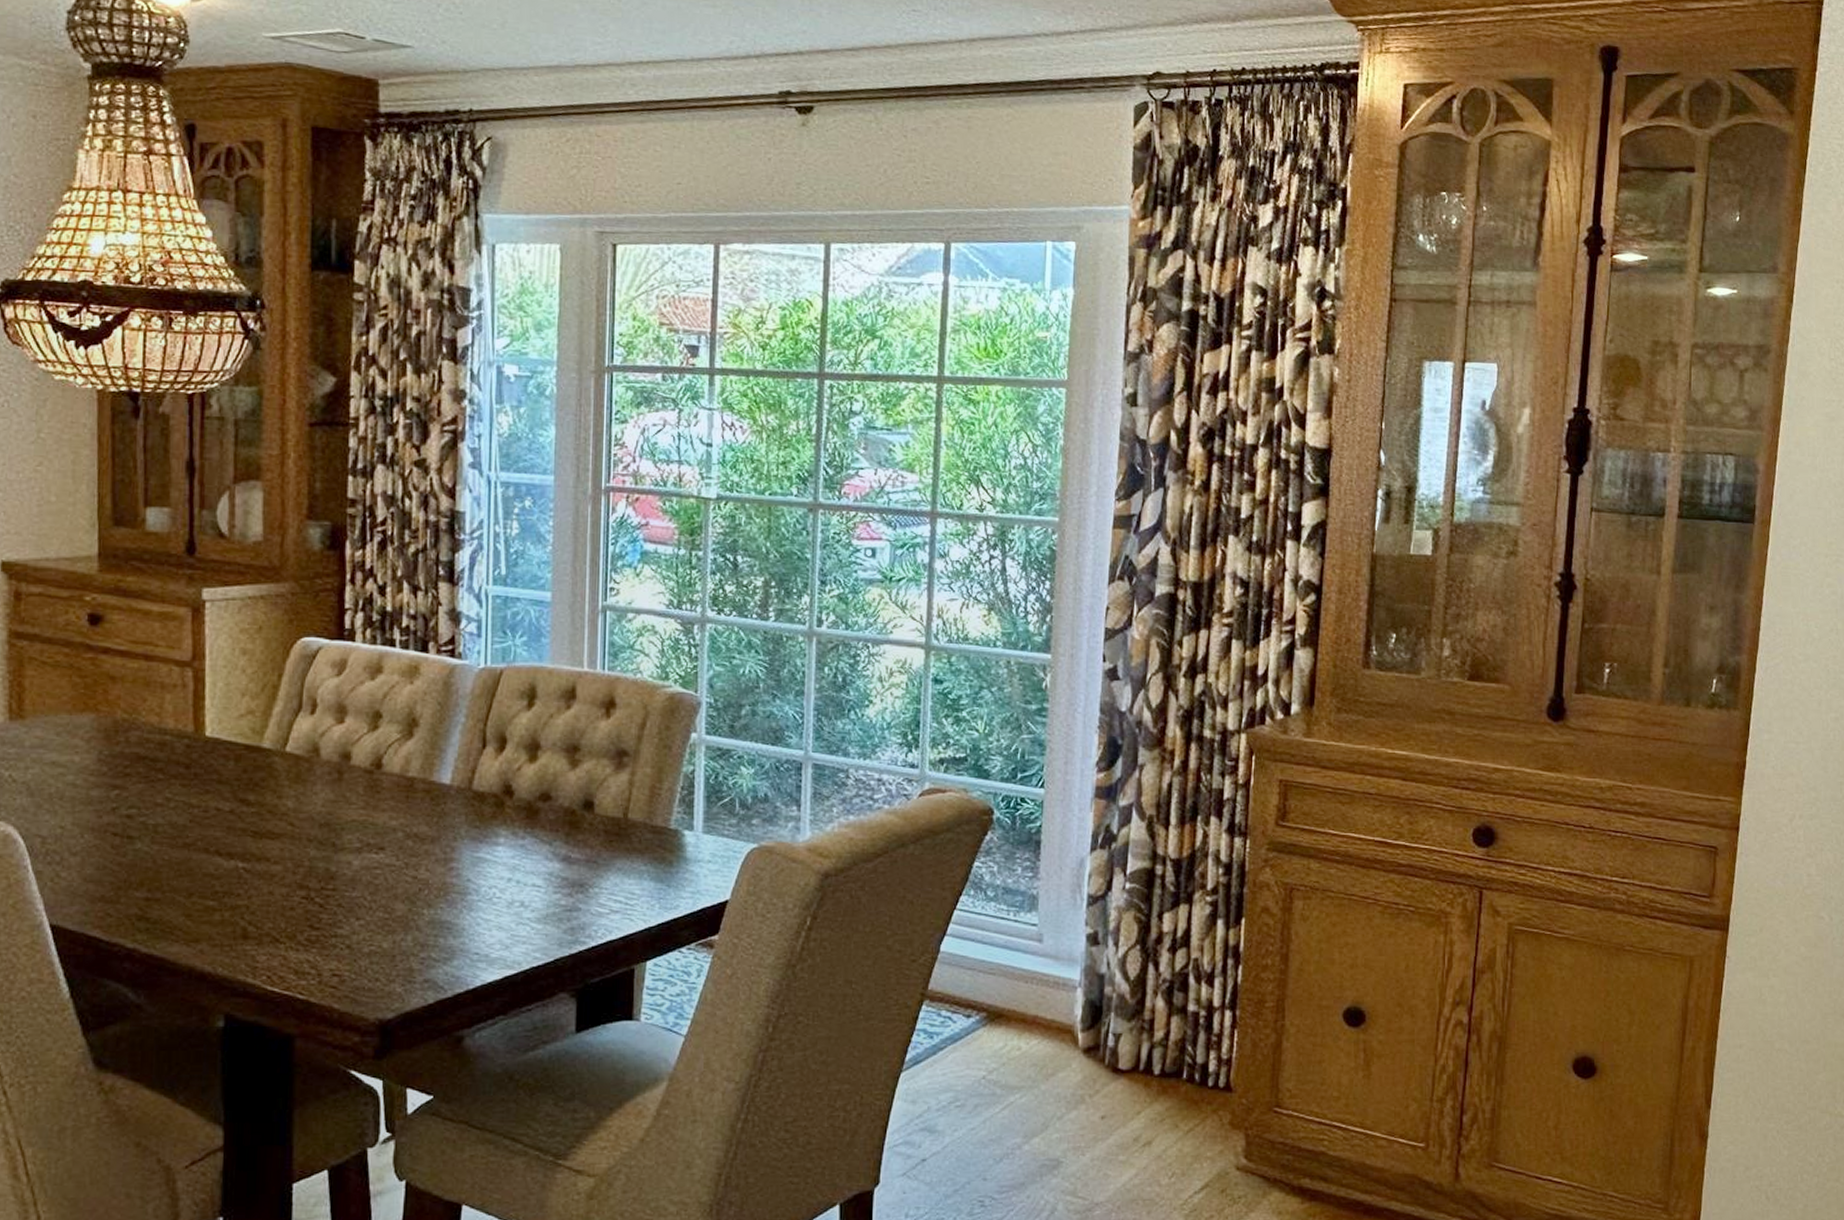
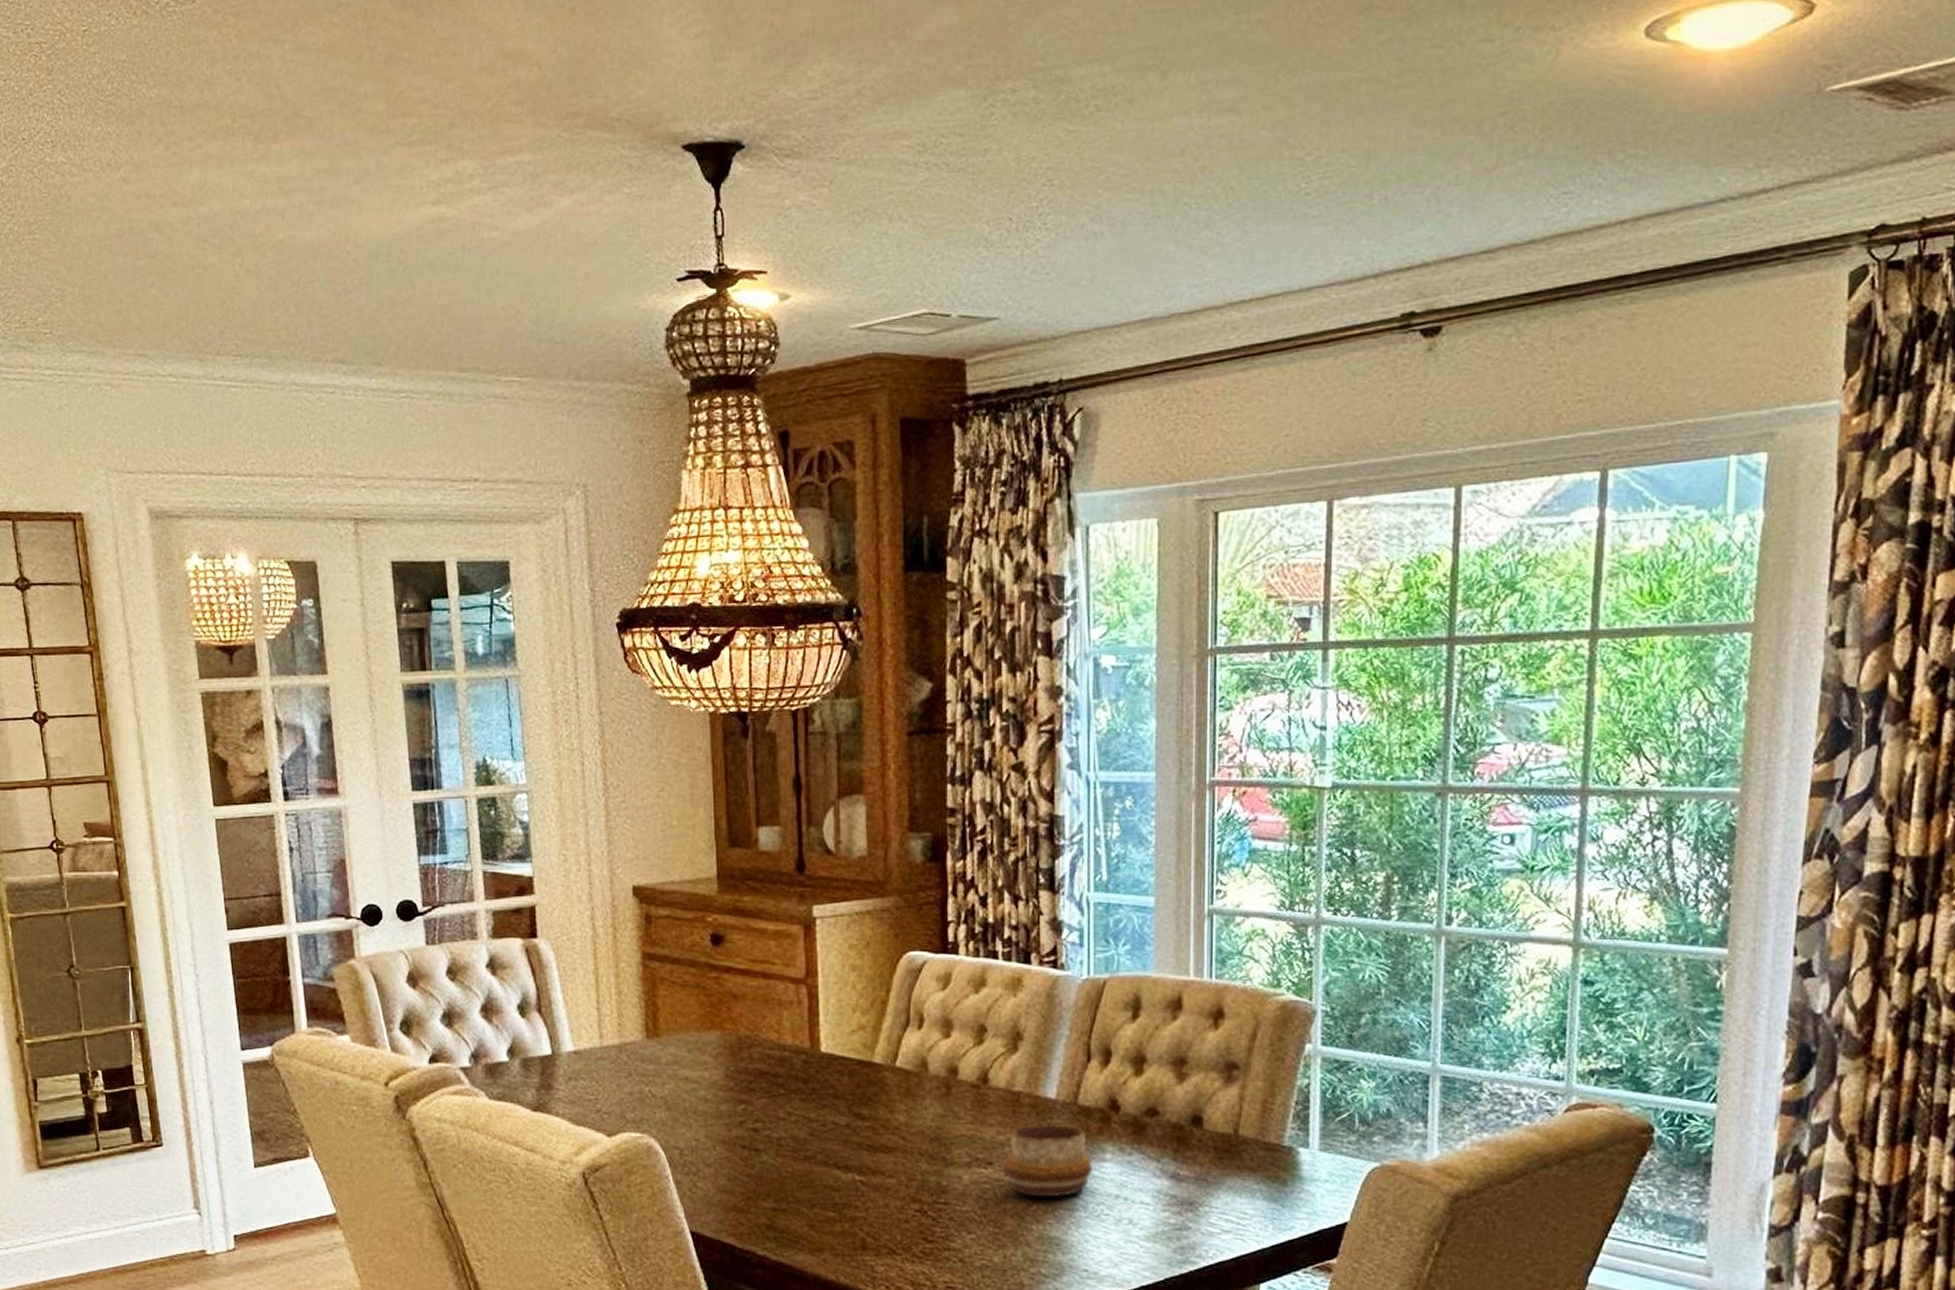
decorative bowl: none [396,808,487,882] -> present [1004,1123,1094,1198]

